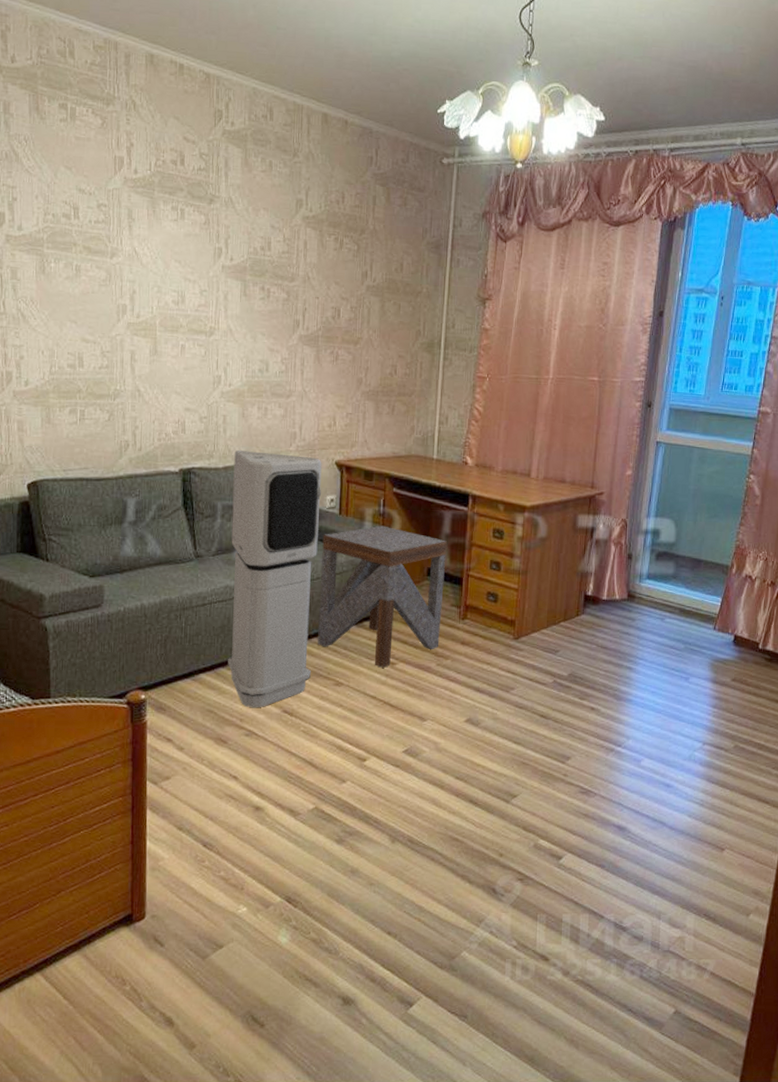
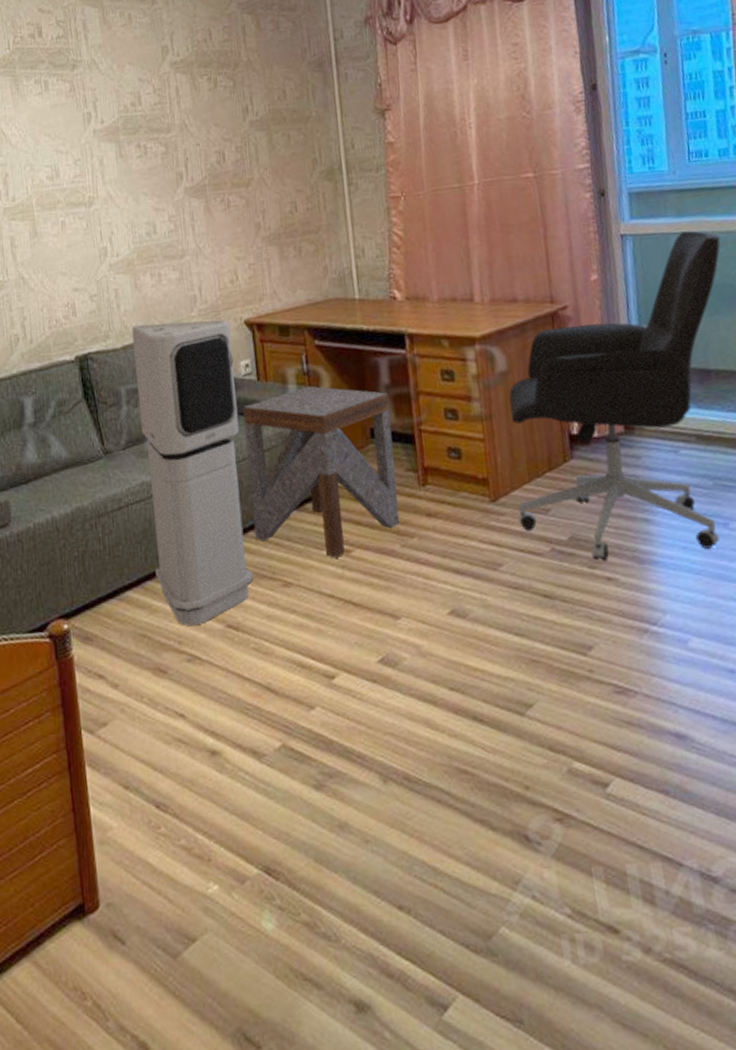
office chair: none [533,447,731,695] -> present [508,230,721,561]

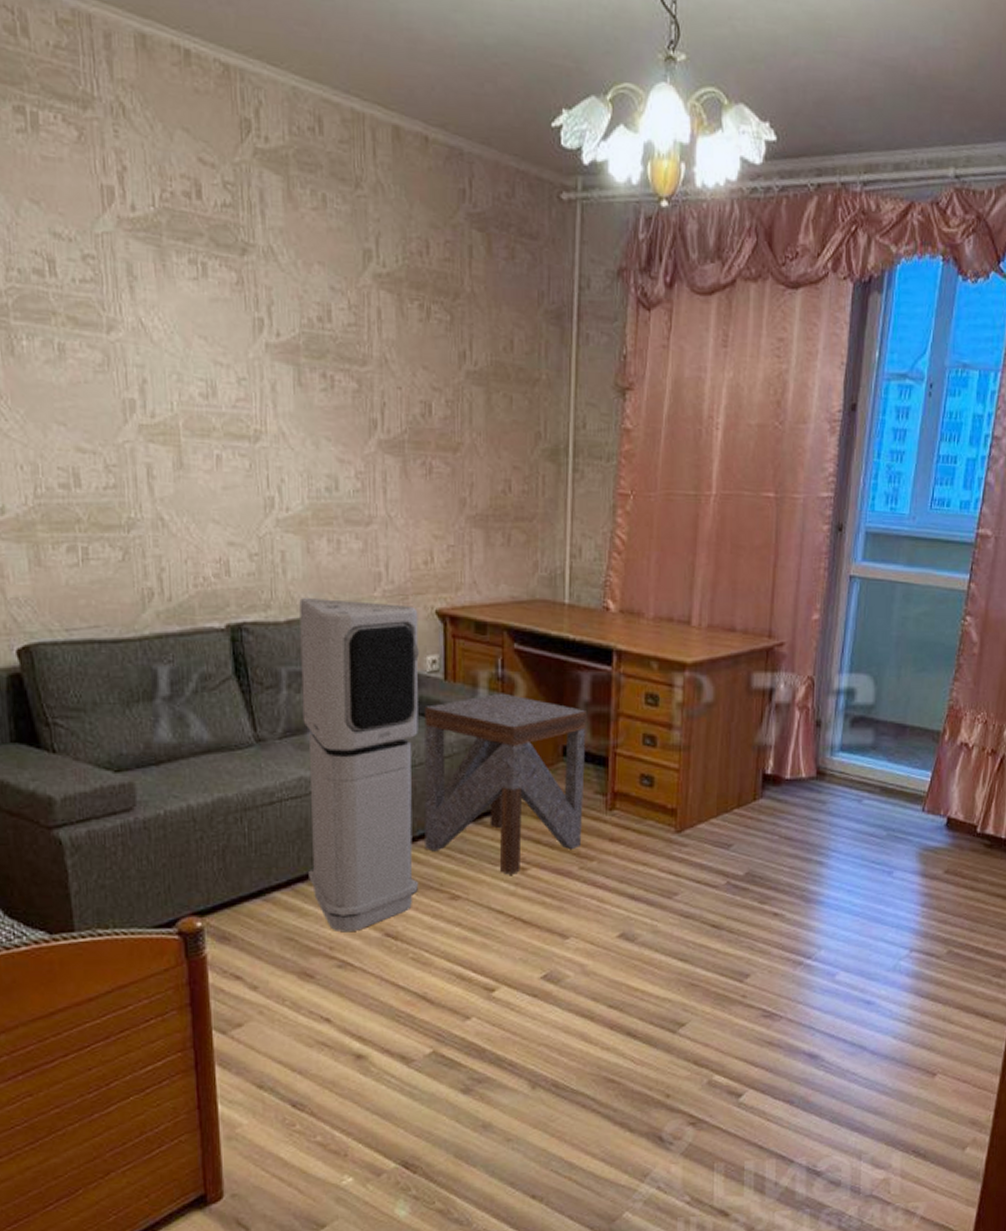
office chair: present [508,230,721,561] -> none [700,582,943,898]

